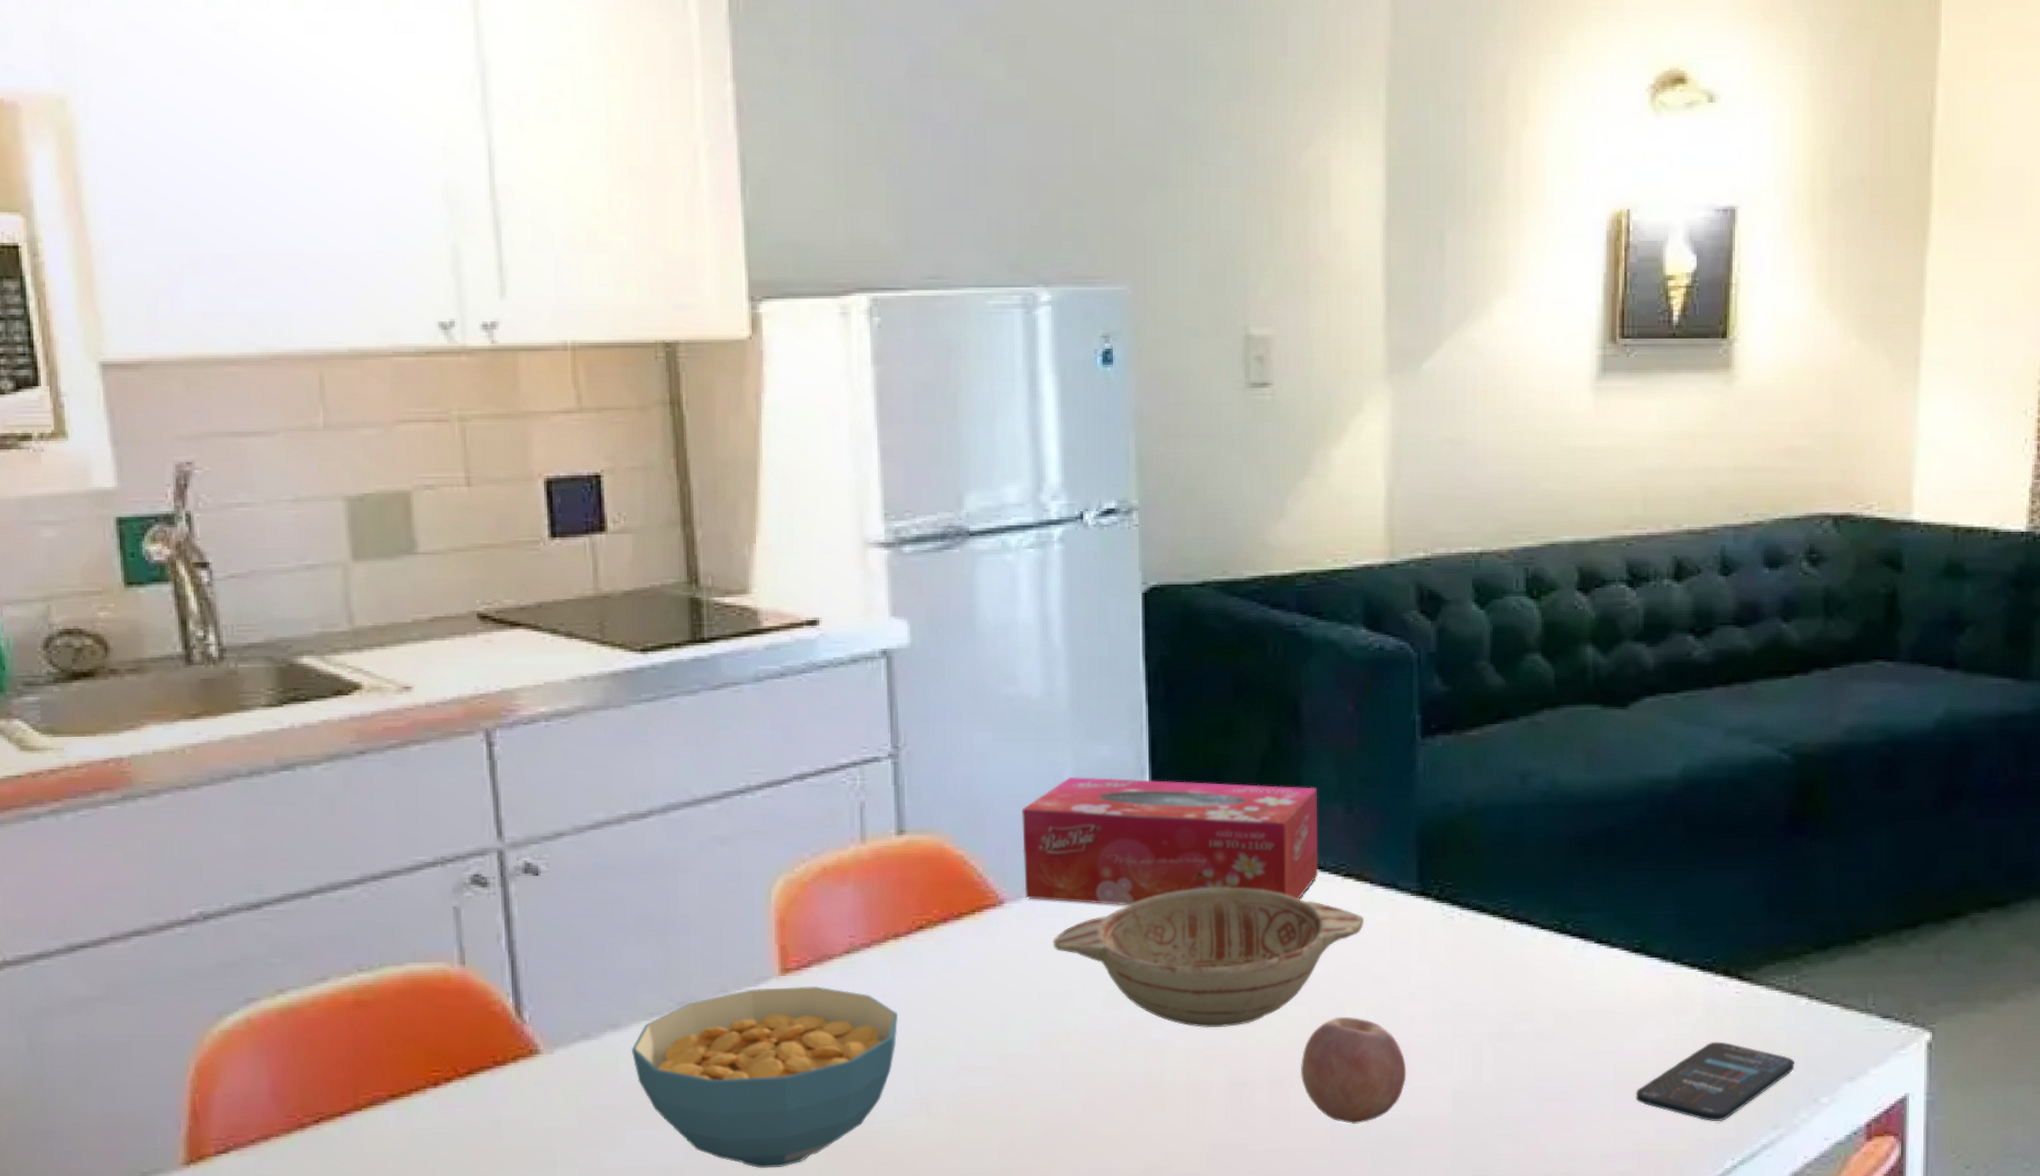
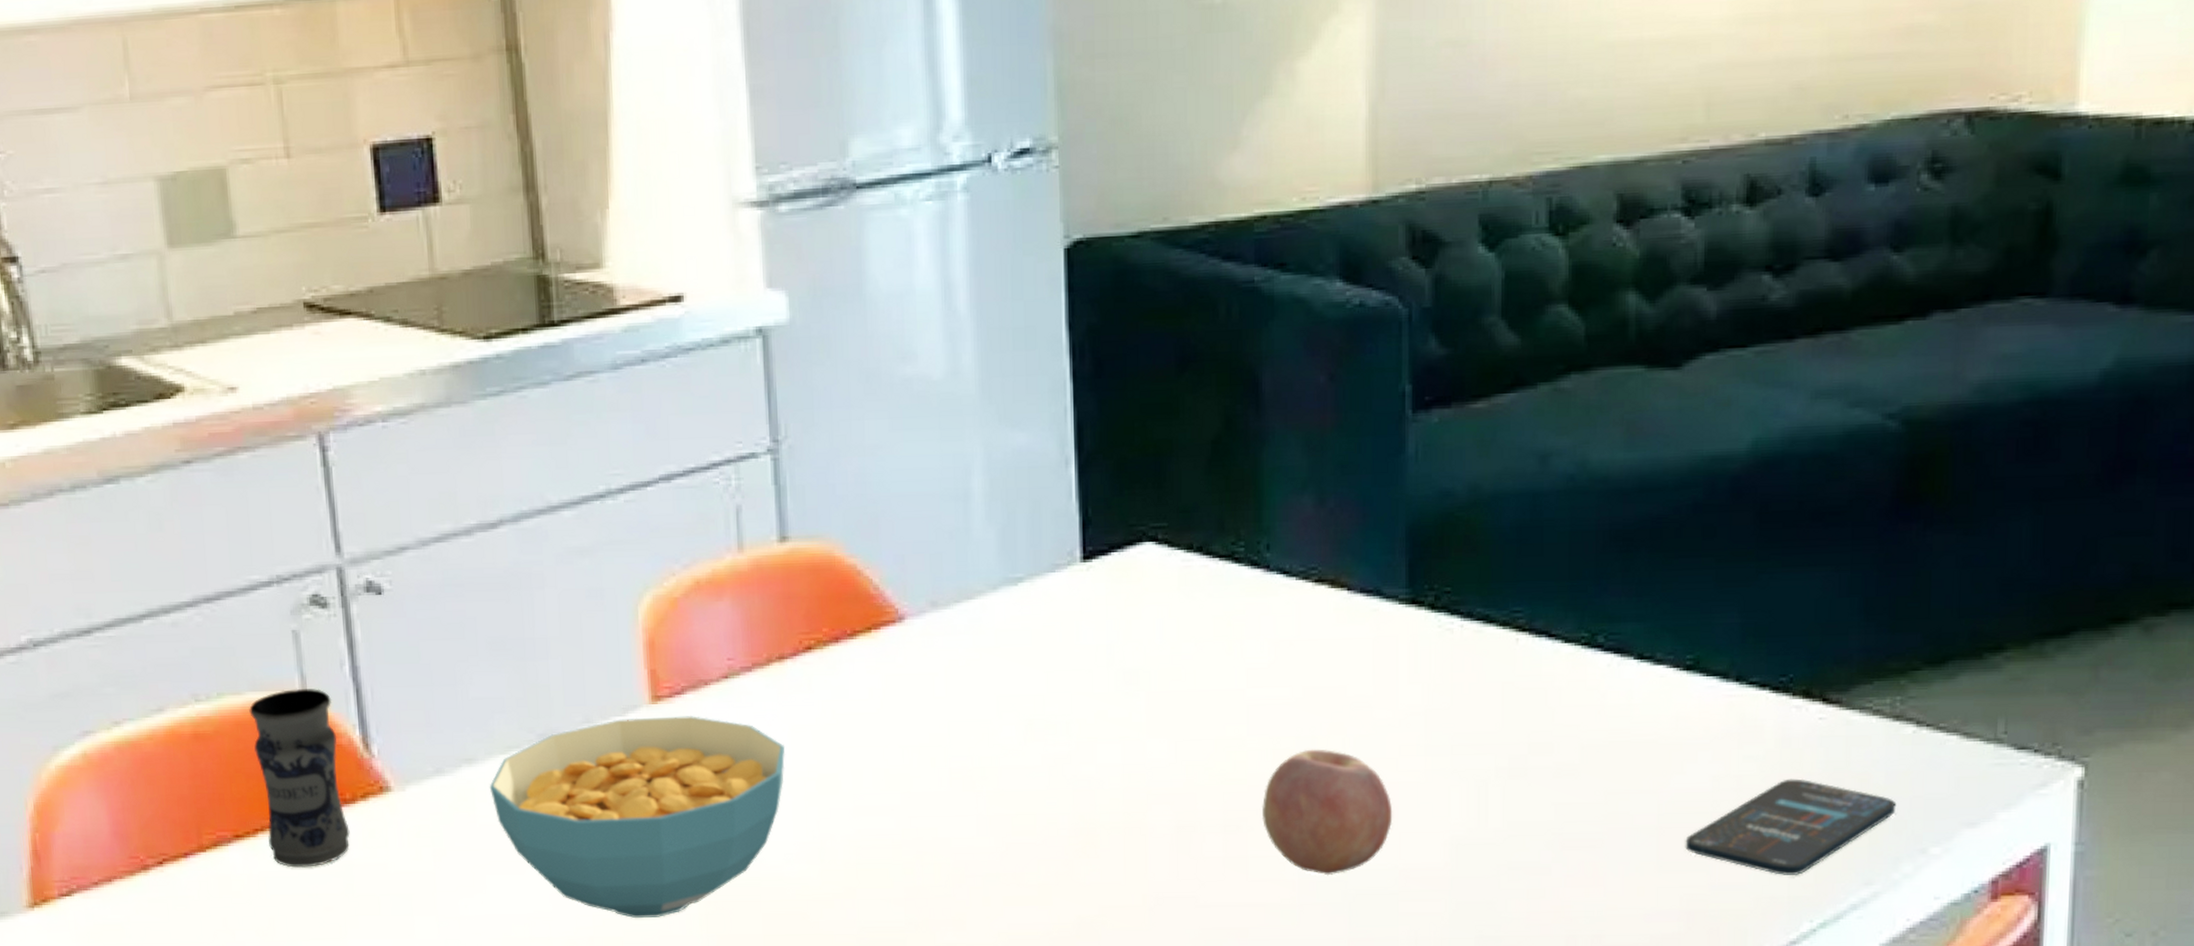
jar: none [409,959,500,1125] -> present [249,688,350,868]
tissue box: present [1022,776,1319,906] -> none [924,469,1283,621]
decorative bowl: present [1053,887,1364,1028] -> none [963,597,1340,763]

